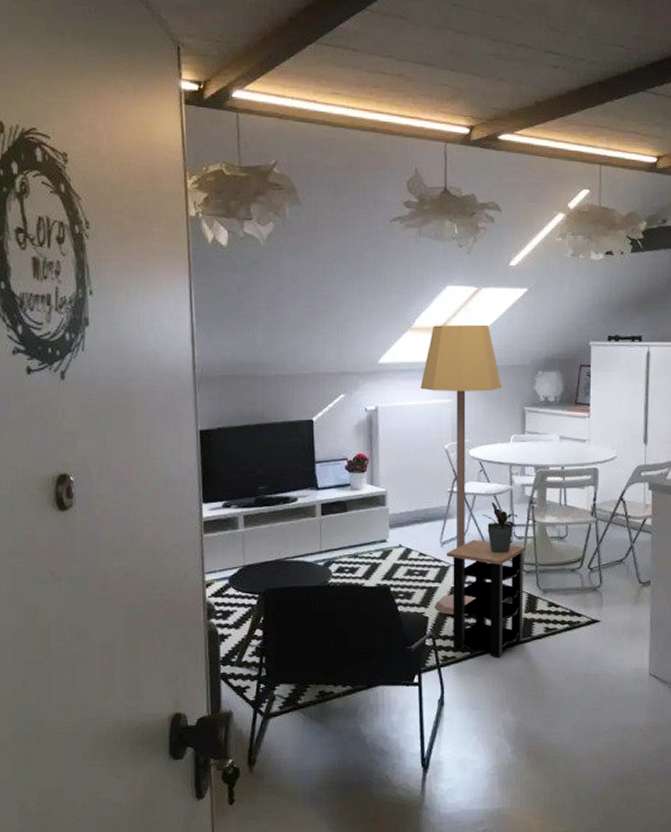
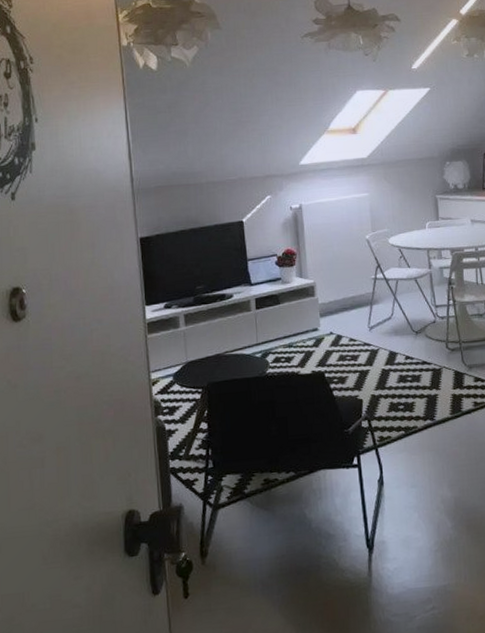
lamp: present [420,324,501,616] -> none [339,123,414,396]
side table: present [447,539,526,658] -> none [375,322,454,435]
potted plant: present [481,502,518,554] -> none [405,286,439,334]

